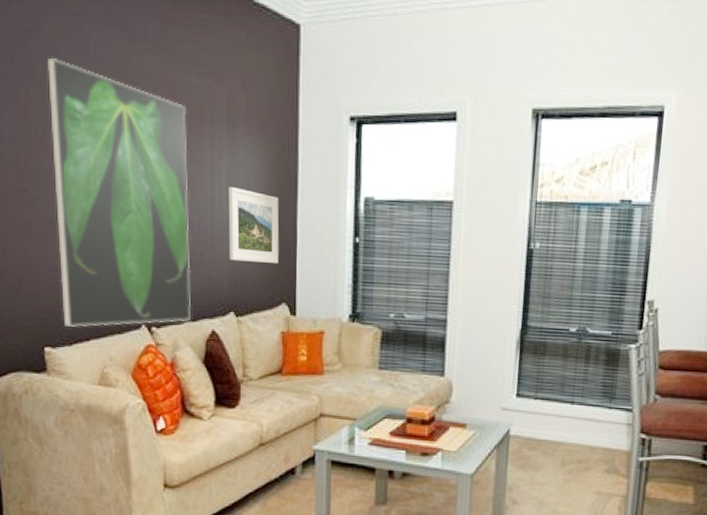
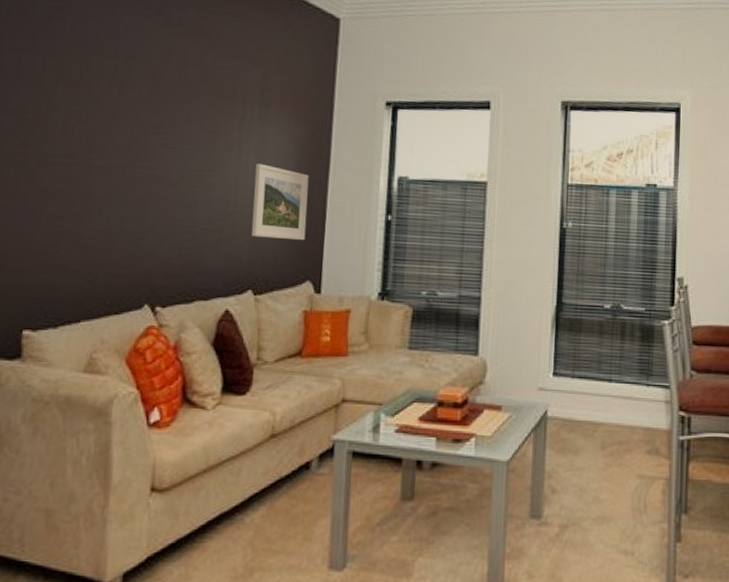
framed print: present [46,57,192,327] -> none [50,35,218,307]

